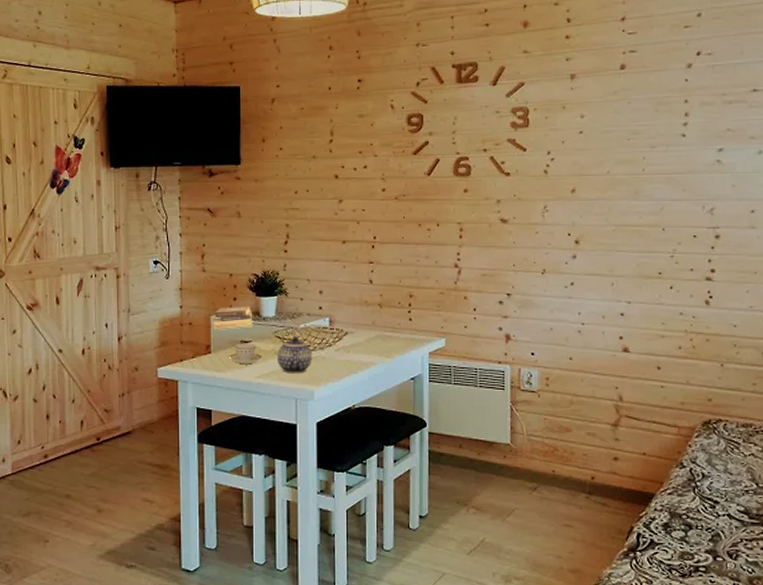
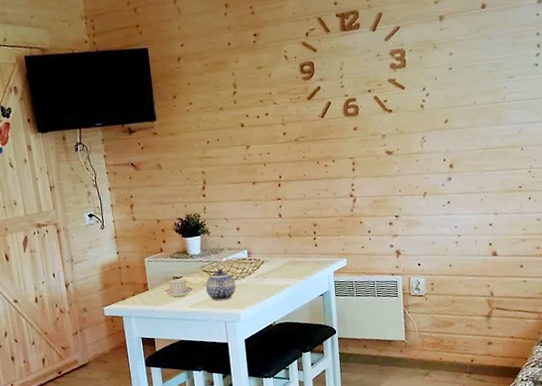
books: present [213,306,253,330] -> none [147,246,182,270]

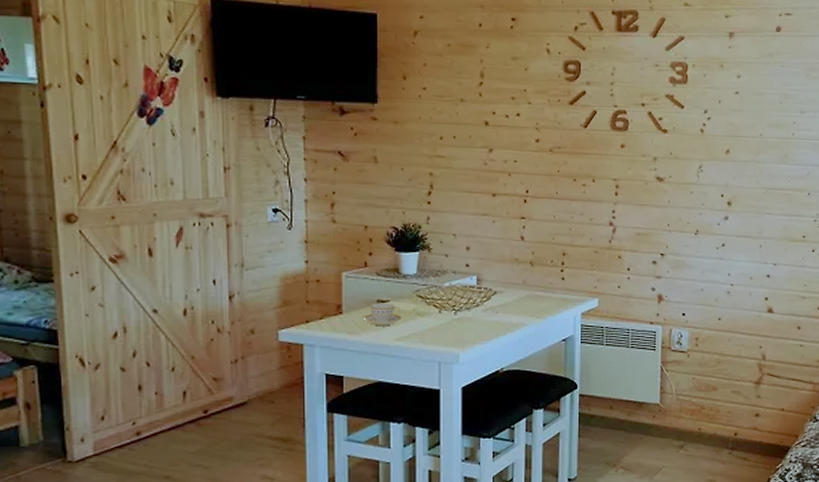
teapot: present [205,269,236,301] -> none [418,296,458,336]

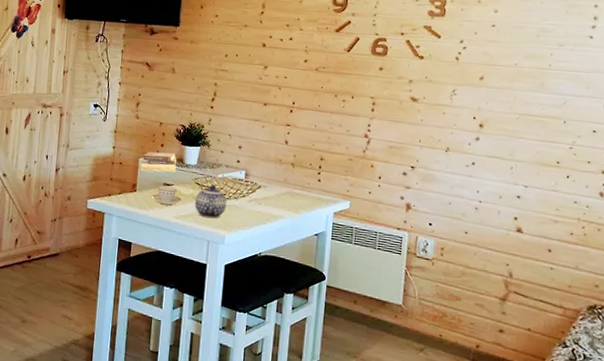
books: none [344,262,392,288] -> present [140,151,177,172]
teapot: none [418,296,458,336] -> present [194,184,227,219]

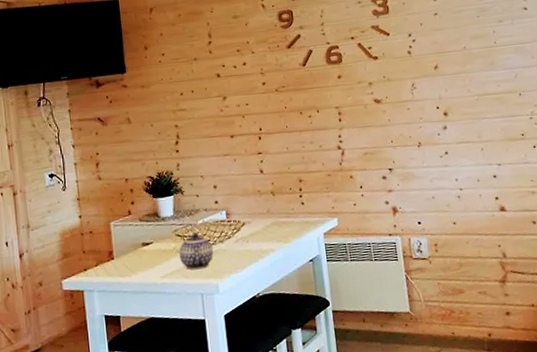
books: present [140,151,177,172] -> none [112,208,153,236]
teacup: present [151,185,182,206] -> none [131,244,165,267]

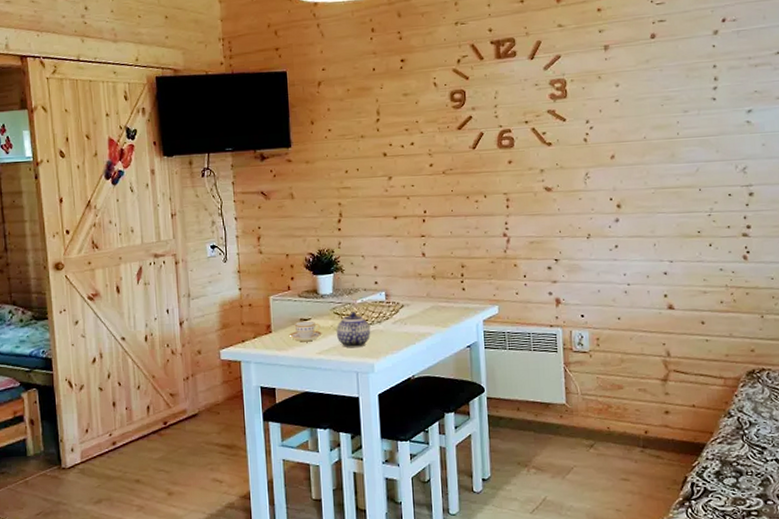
teacup: none [131,244,165,267] -> present [288,320,322,342]

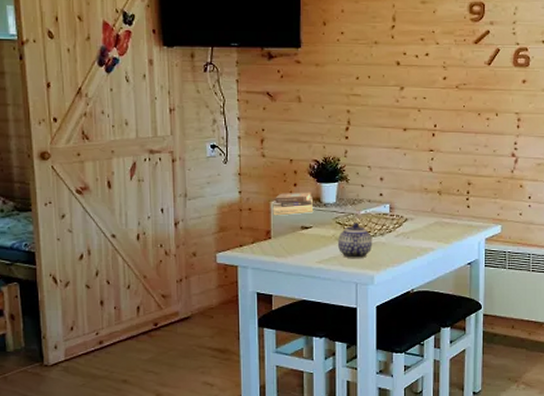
books: none [272,284,312,310] -> present [273,192,314,216]
teacup: present [288,320,322,342] -> none [288,229,323,250]

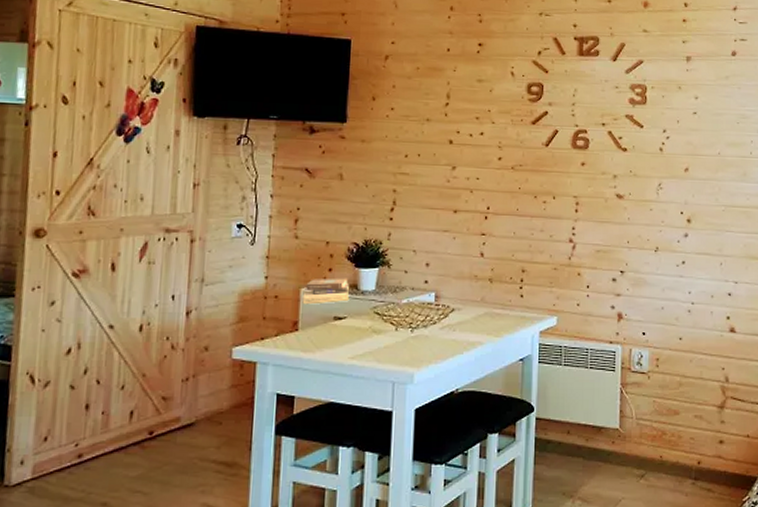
teapot: present [337,222,373,259] -> none [374,313,415,354]

